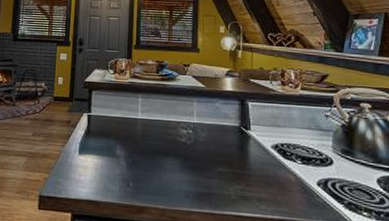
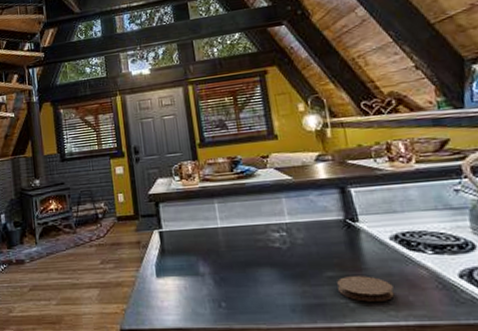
coaster: none [225,173,267,197] -> present [337,276,395,302]

